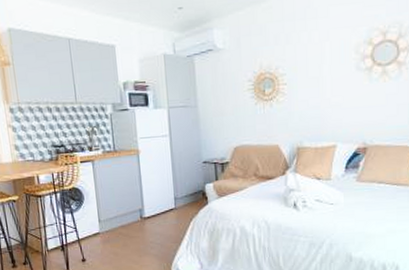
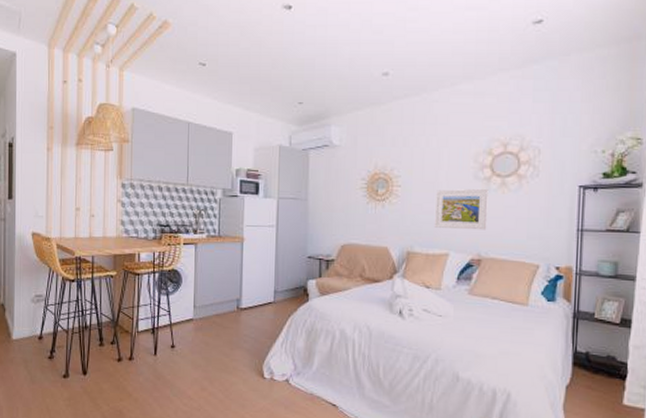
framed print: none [320,78,371,121] -> present [434,188,489,230]

